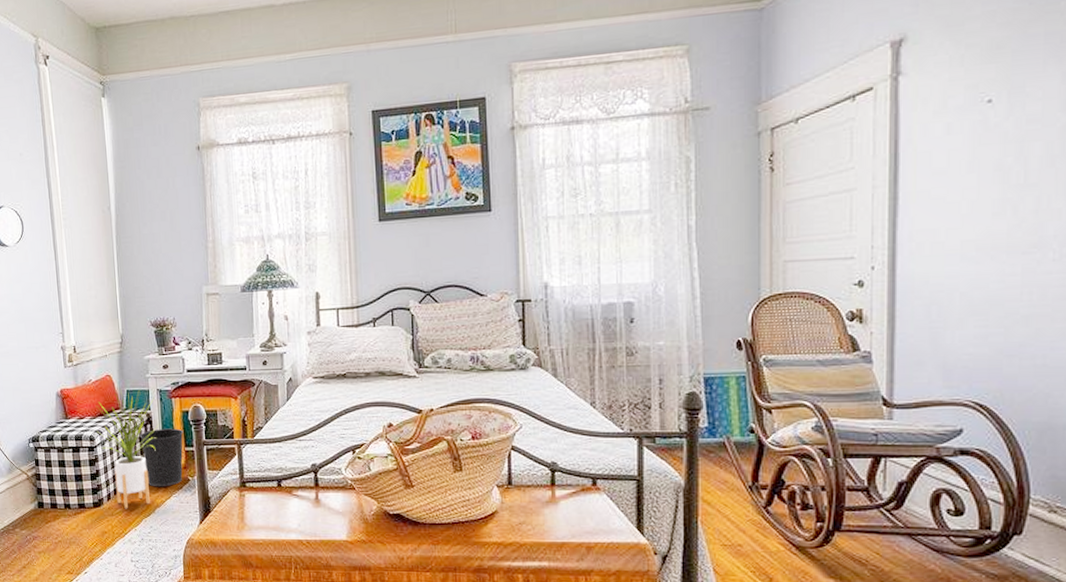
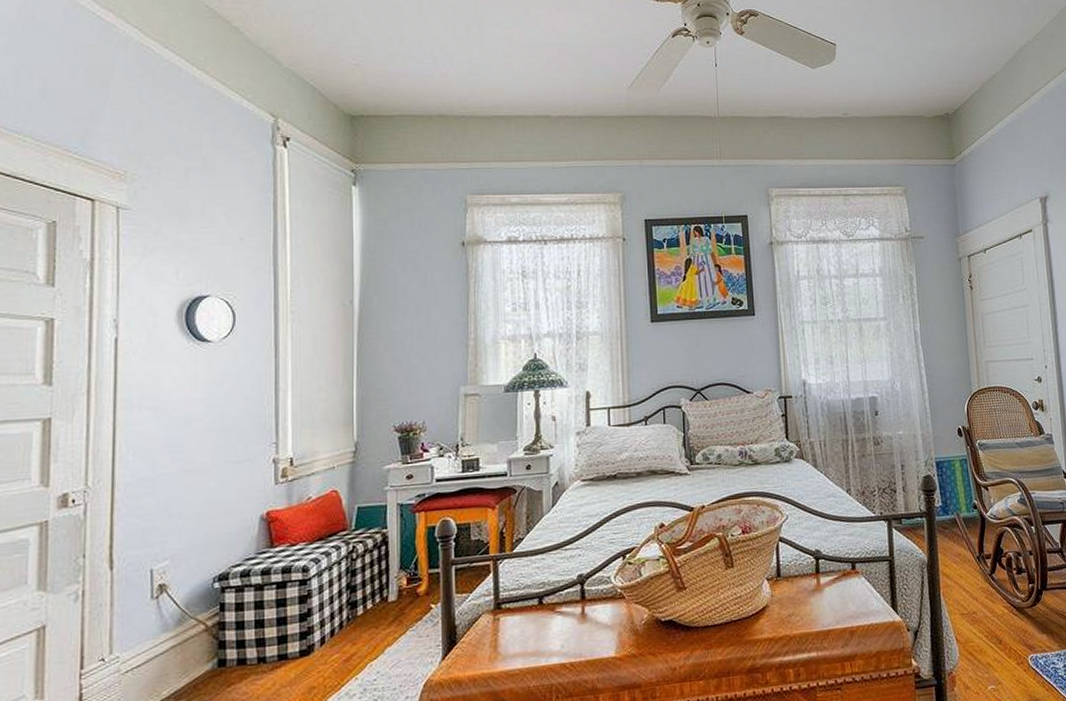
house plant: present [96,388,159,509] -> none [312,503,397,654]
wastebasket: present [139,428,184,487] -> none [370,548,428,622]

